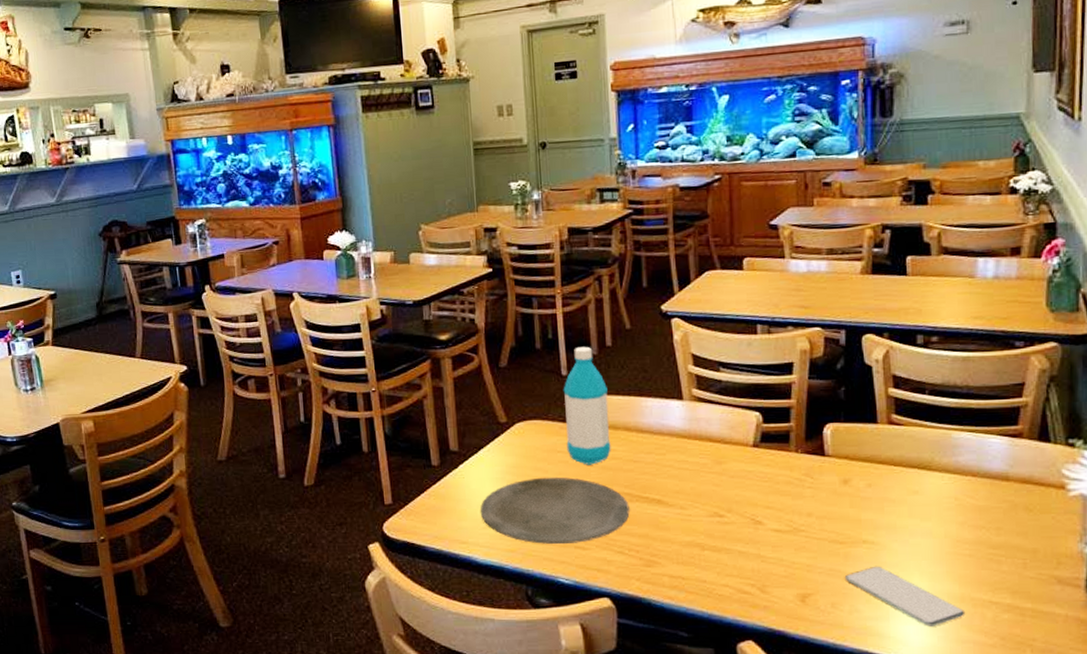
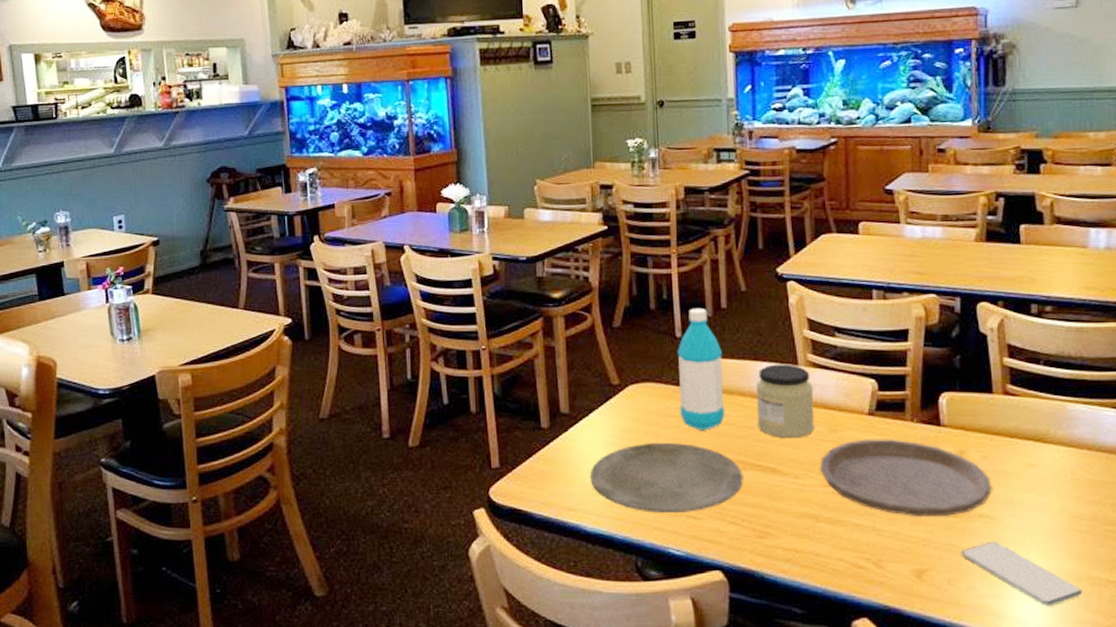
jar: none [642,399,699,471] -> present [756,364,814,439]
plate: none [704,469,876,544] -> present [819,439,992,518]

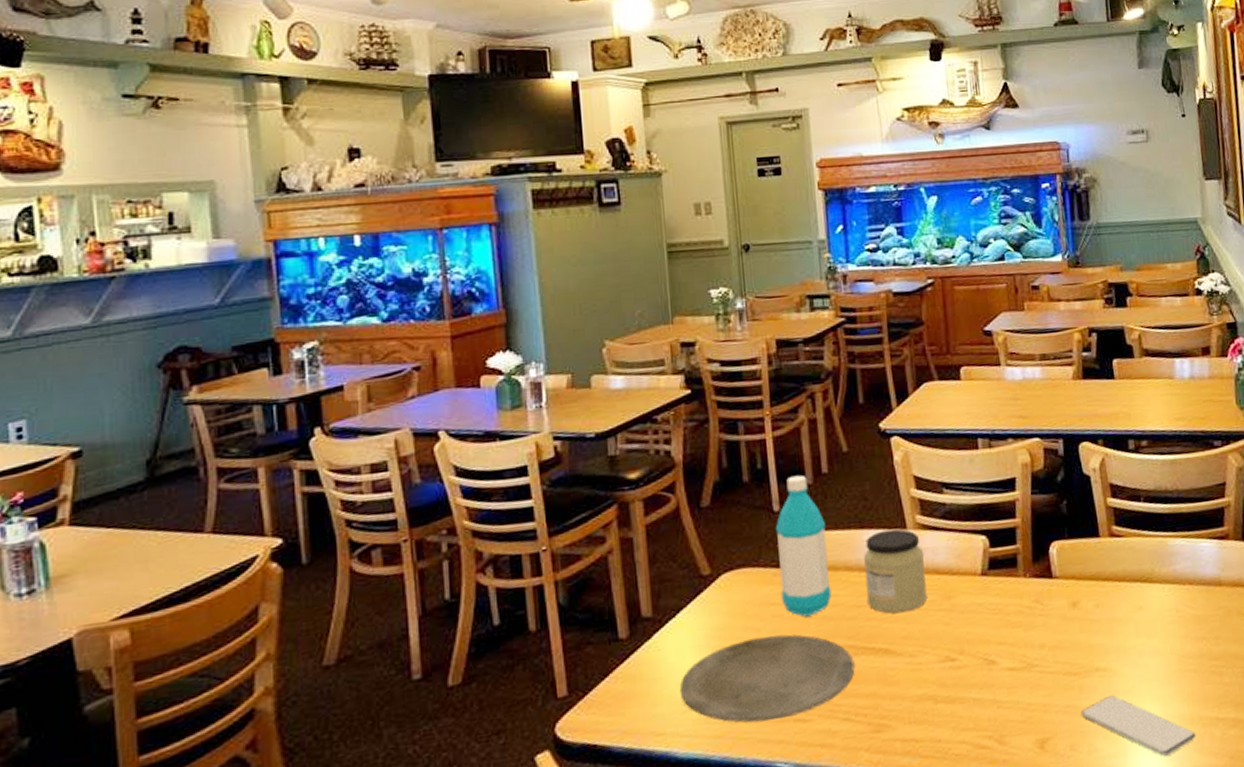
plate: present [819,439,992,518] -> none [935,598,1106,682]

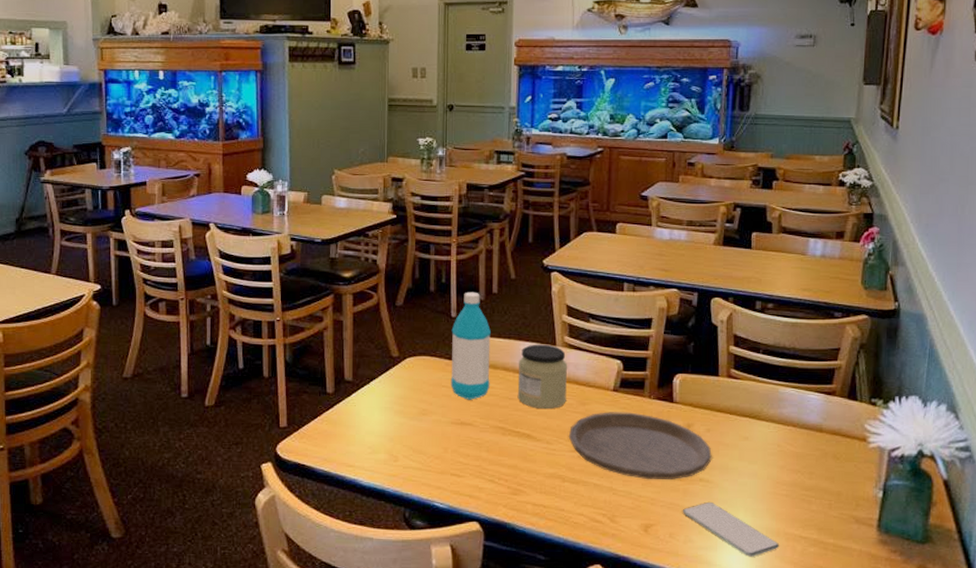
plate: present [679,634,855,723] -> none [367,409,502,472]
plate: none [935,598,1106,682] -> present [568,412,712,480]

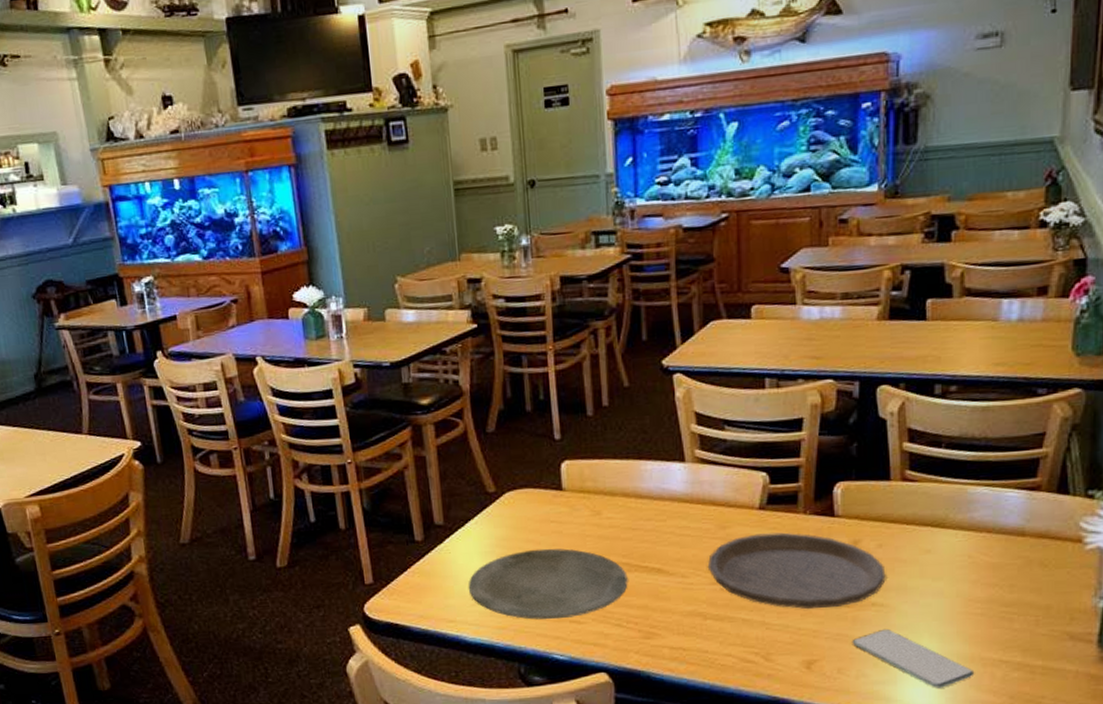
plate: none [367,409,502,472] -> present [468,548,628,620]
water bottle: present [450,292,491,400] -> none [556,407,608,535]
jar: present [517,344,568,409] -> none [641,461,702,538]

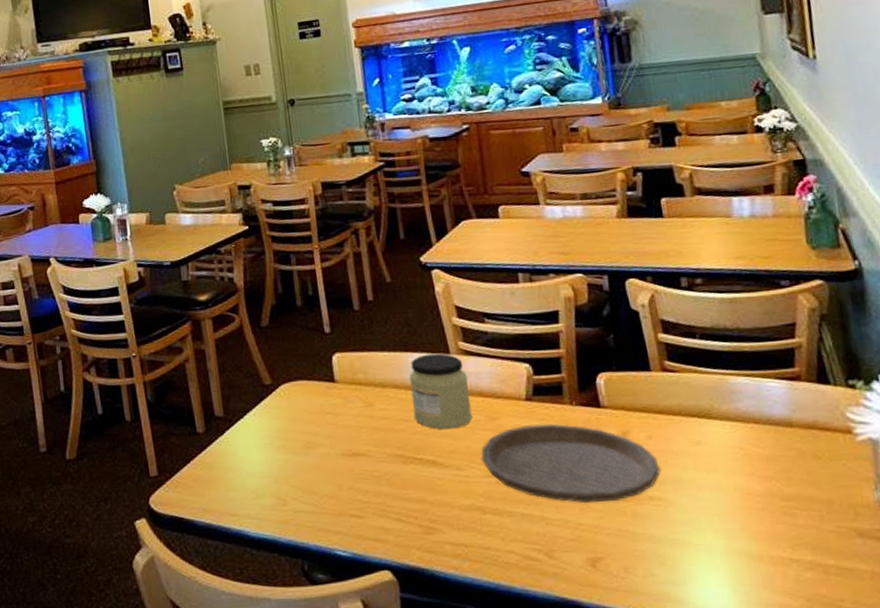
plate: present [468,548,628,620] -> none [249,440,405,514]
jar: none [641,461,702,538] -> present [409,353,472,430]
smartphone: present [852,628,975,688] -> none [634,524,766,590]

